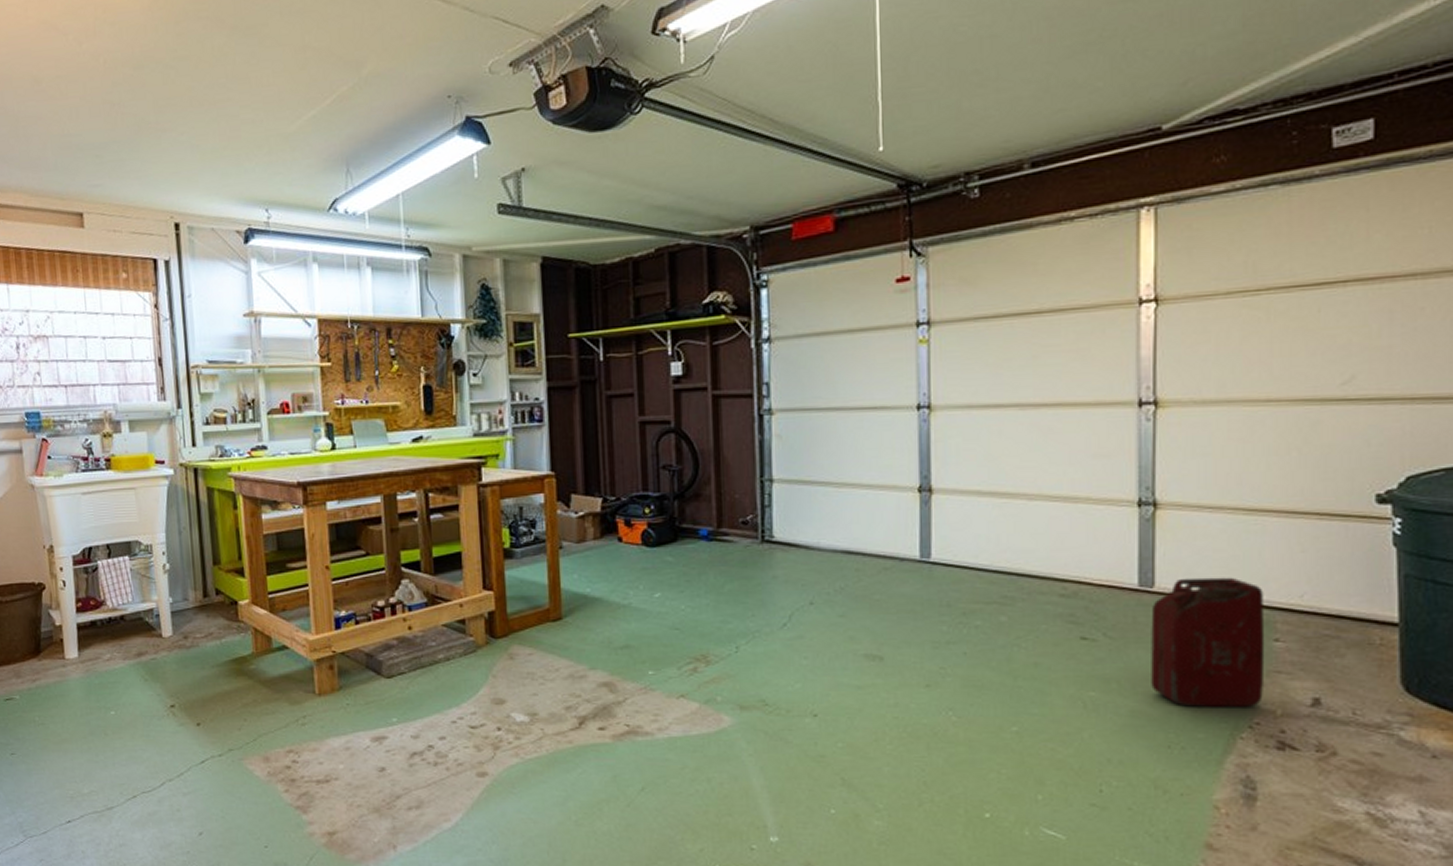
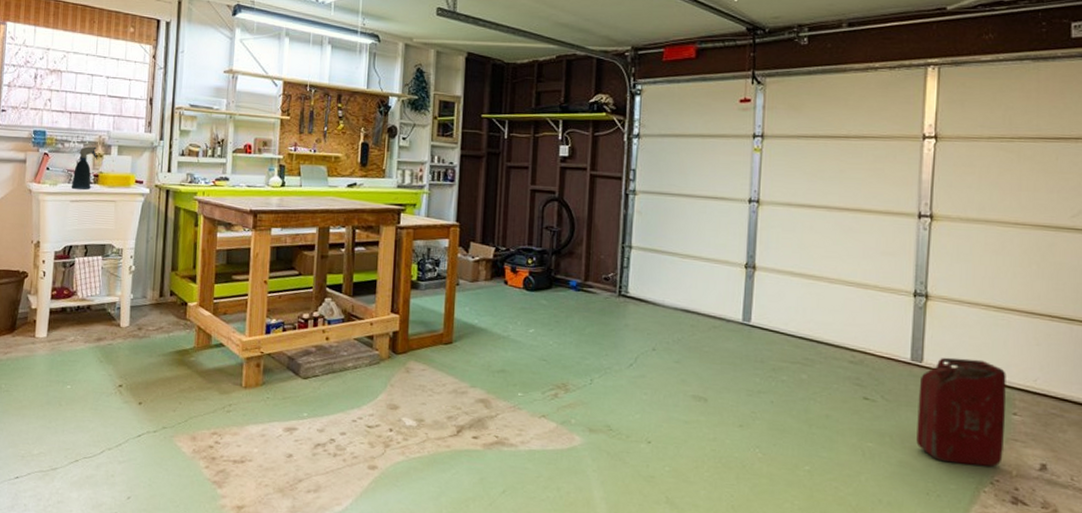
spray bottle: none [78,425,107,480] -> present [71,146,98,191]

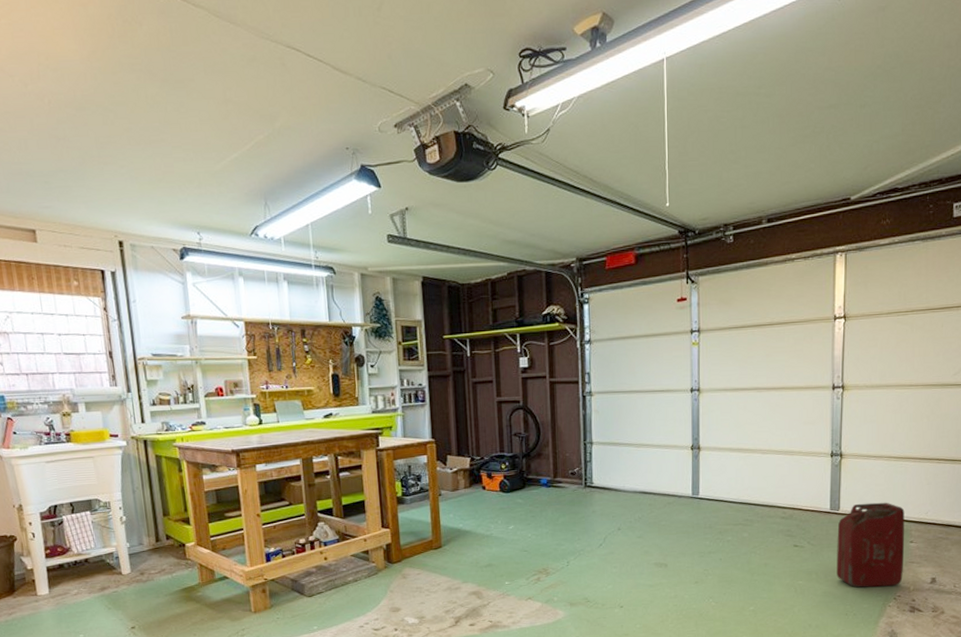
spray bottle: present [71,146,98,191] -> none [40,406,67,451]

